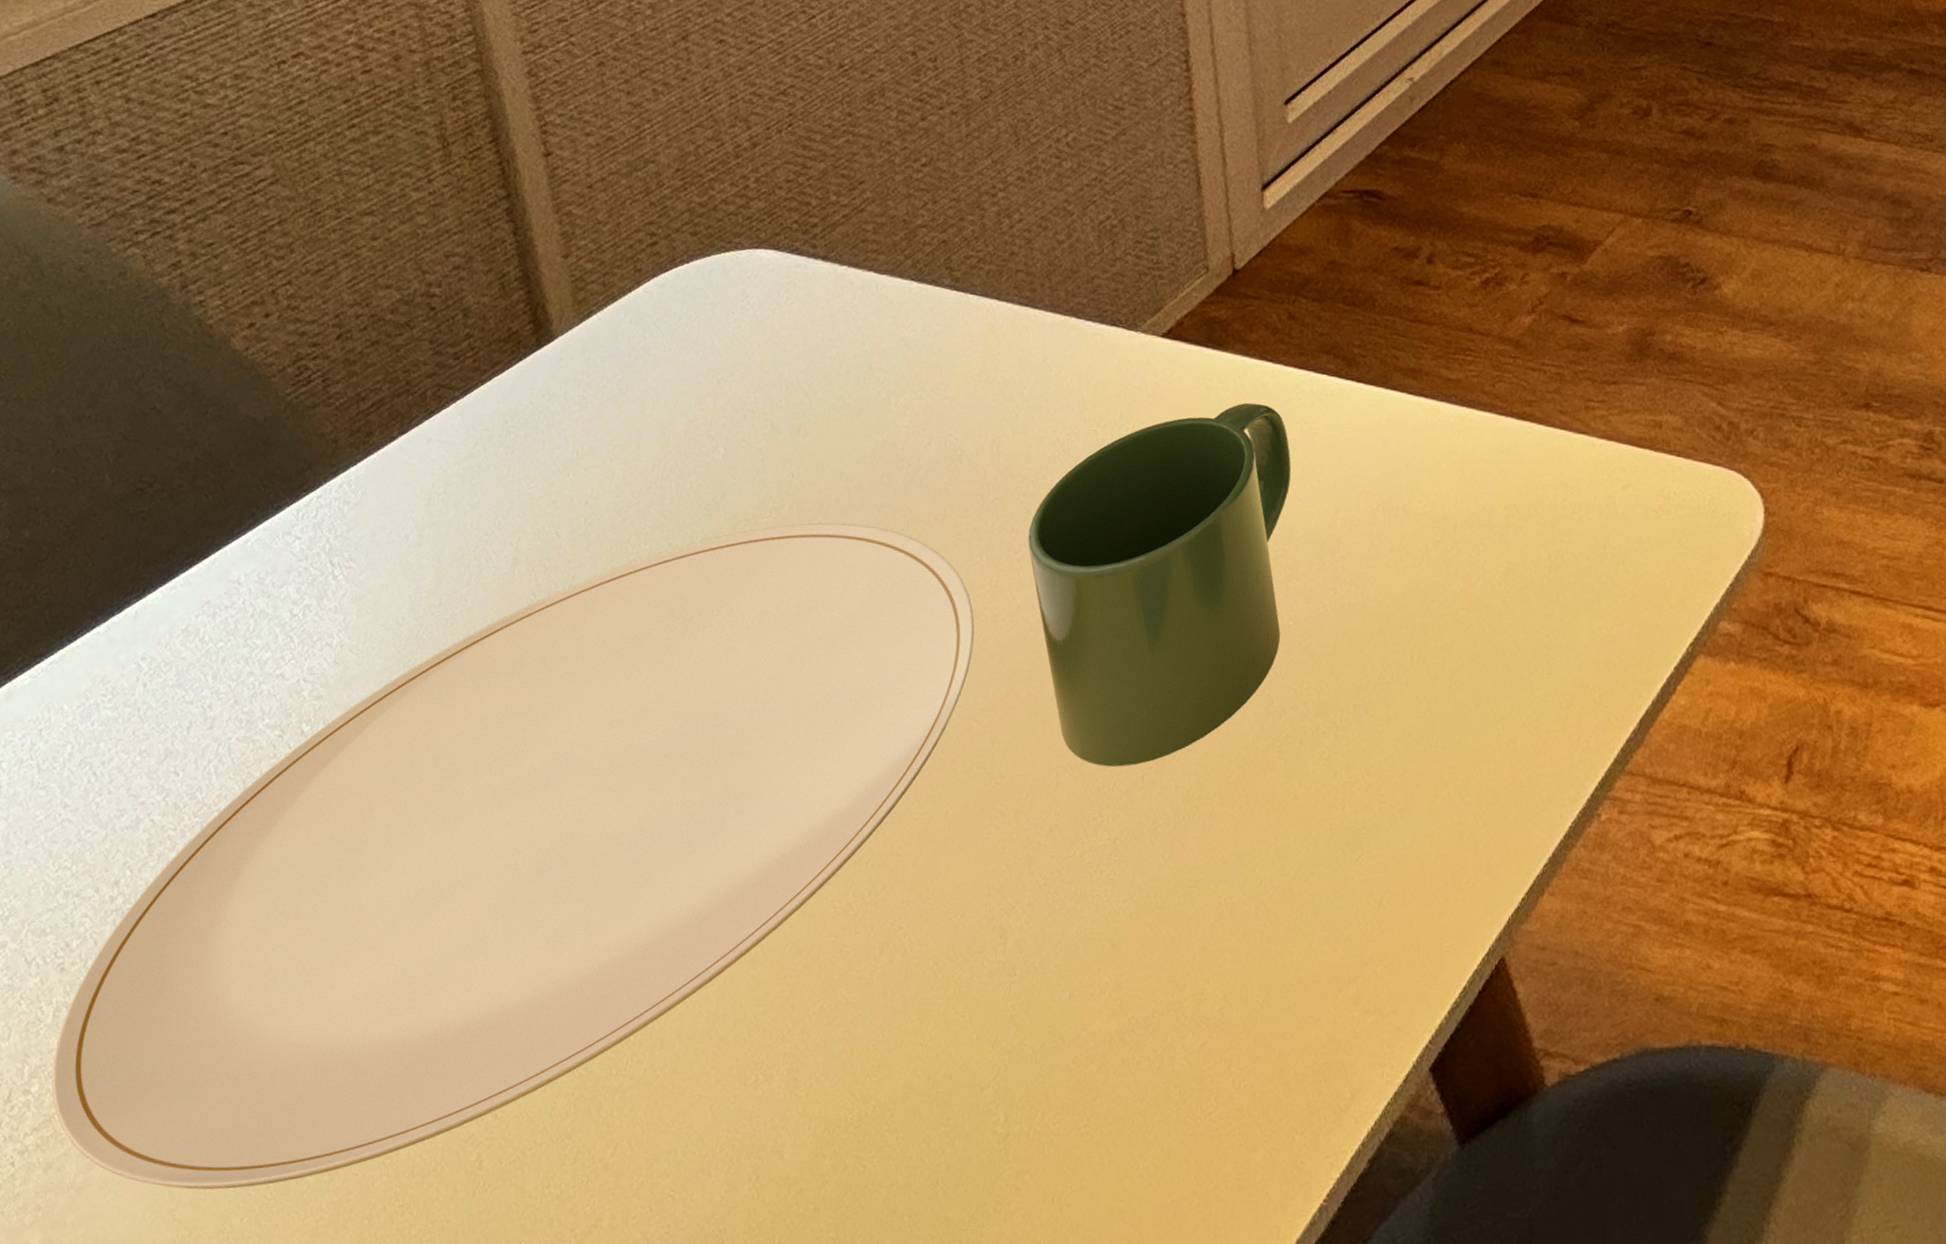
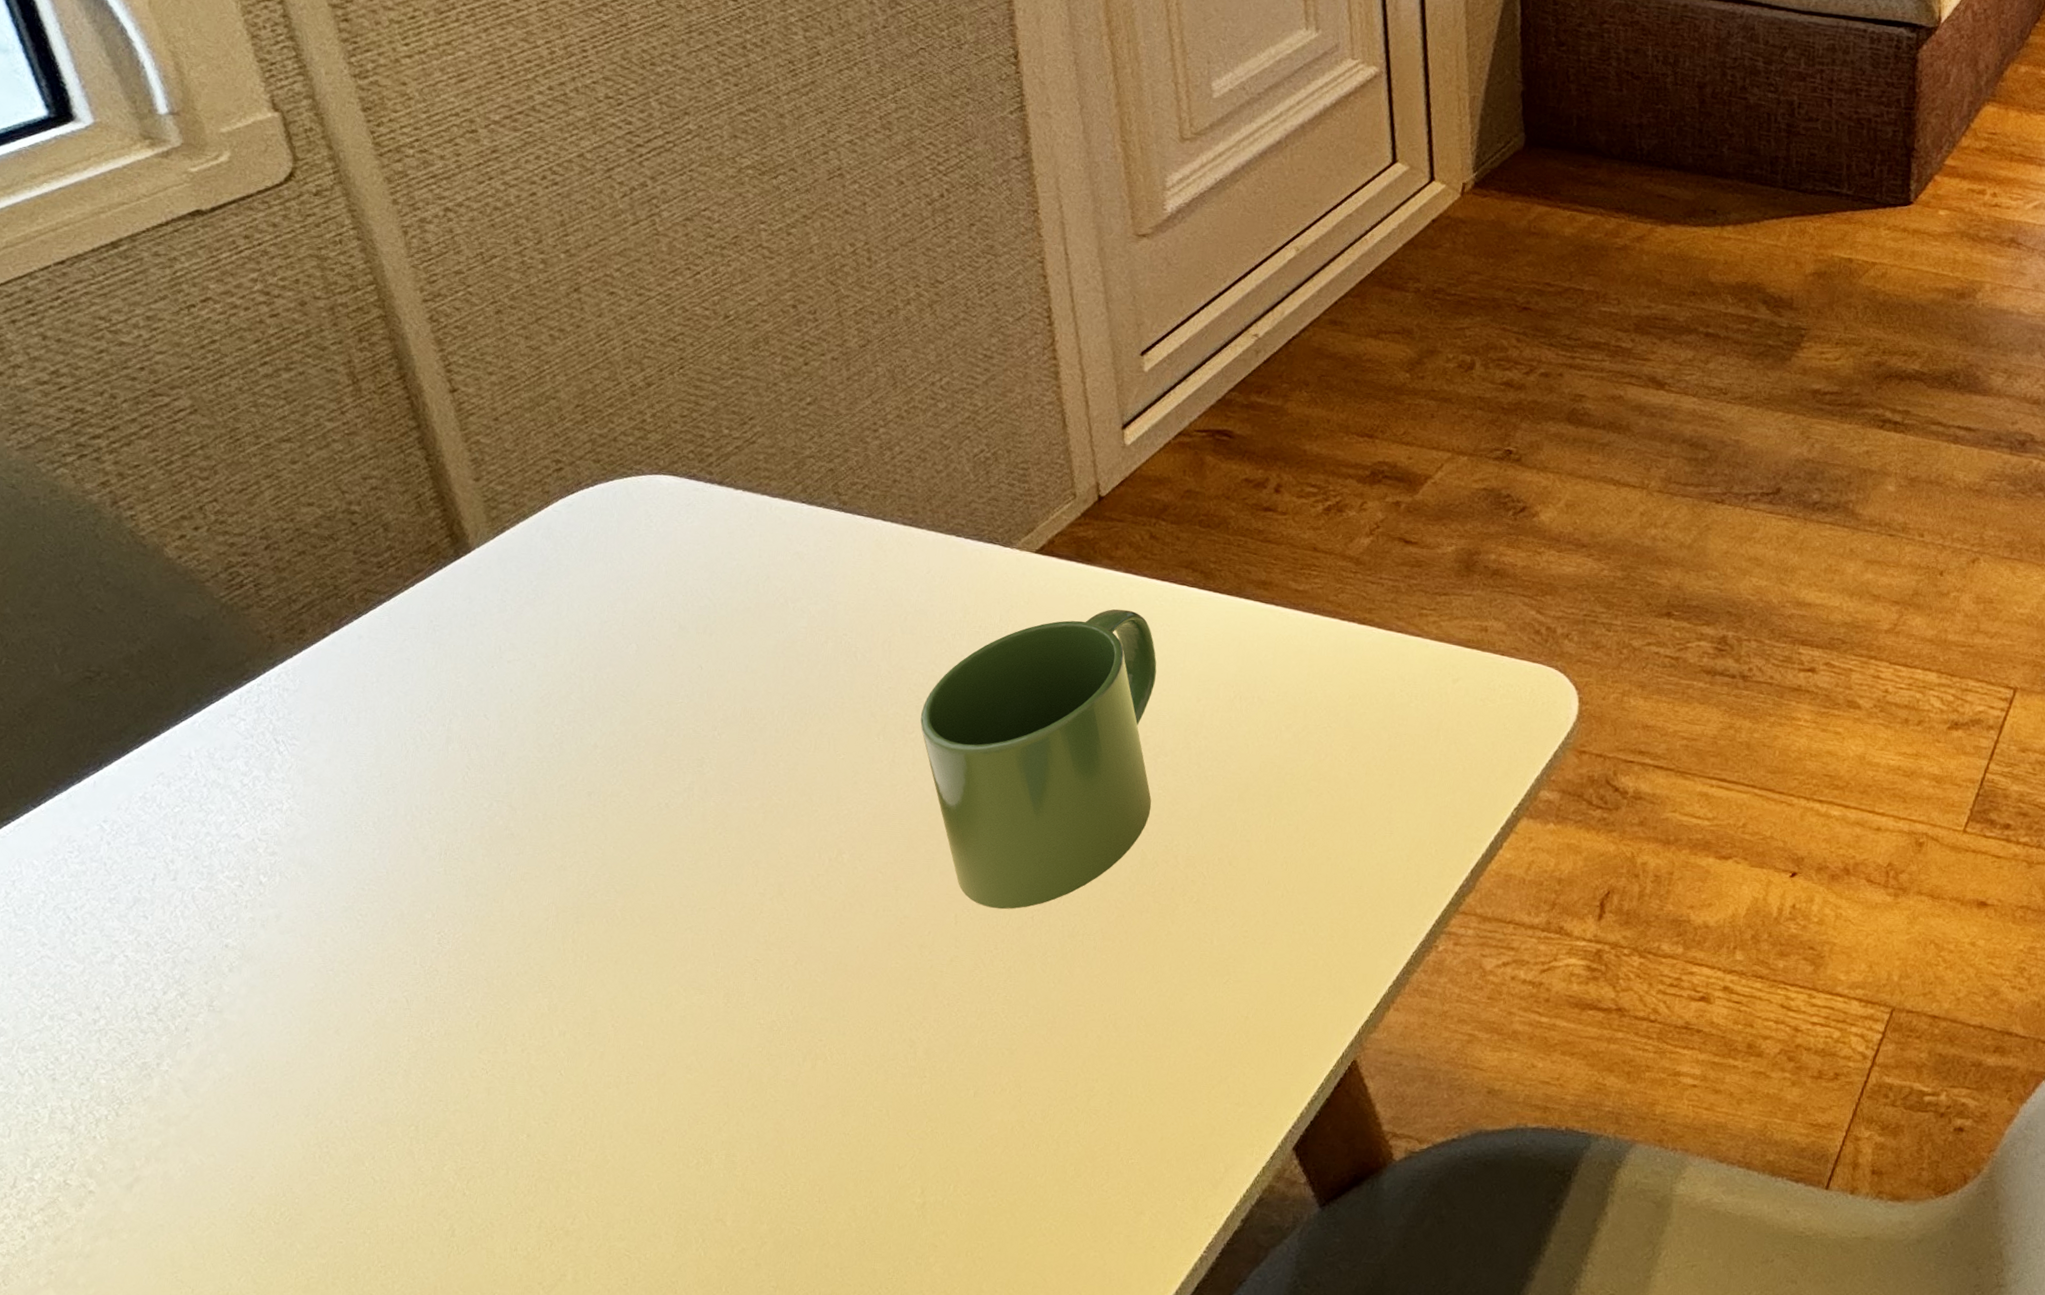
plate: present [51,522,975,1190] -> none [52,708,876,1256]

